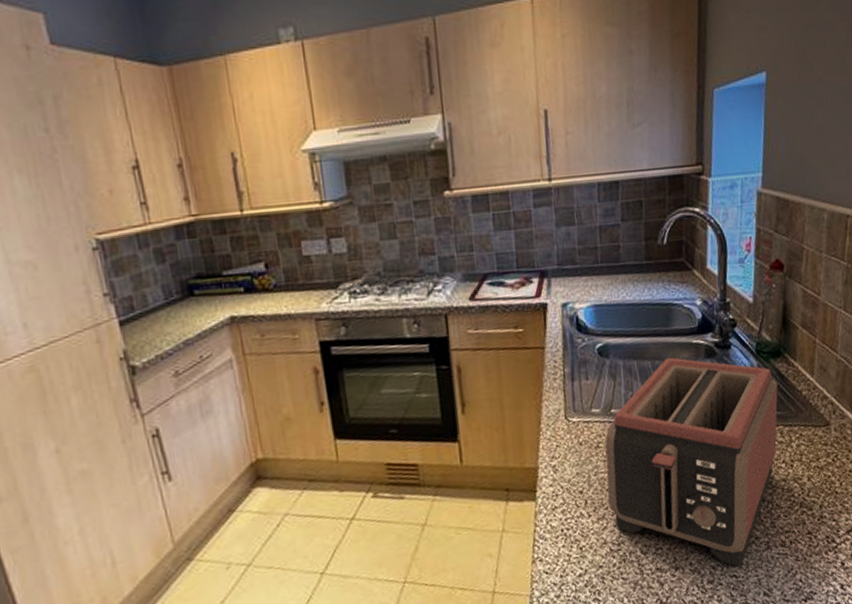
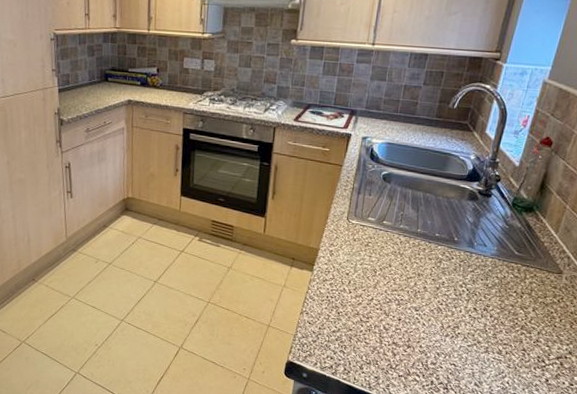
toaster: present [605,357,778,567] -> none [366,193,525,359]

